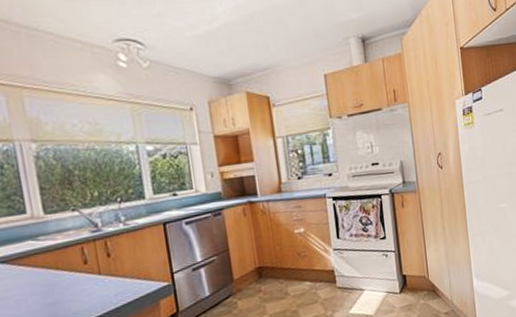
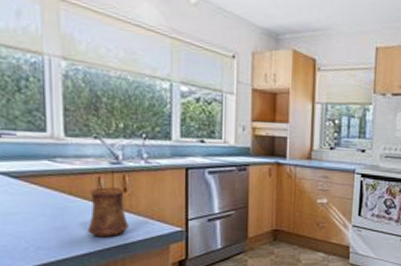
cup: none [75,254,117,307] -> present [87,187,128,238]

